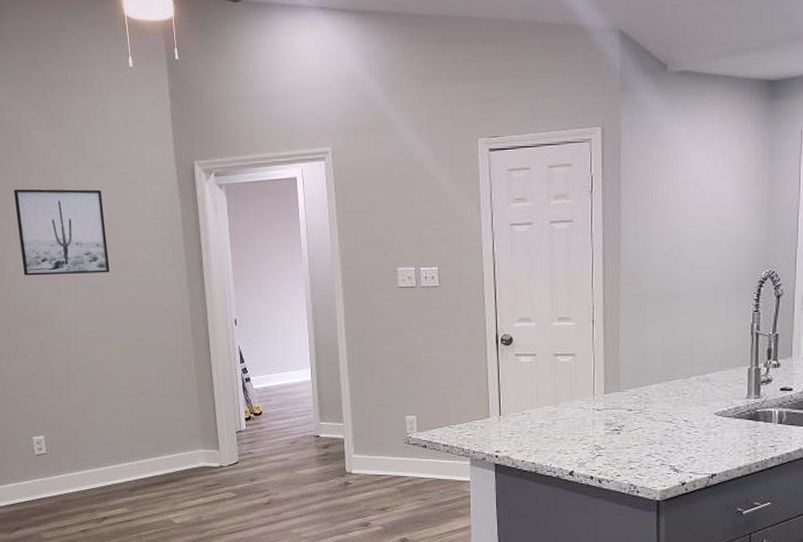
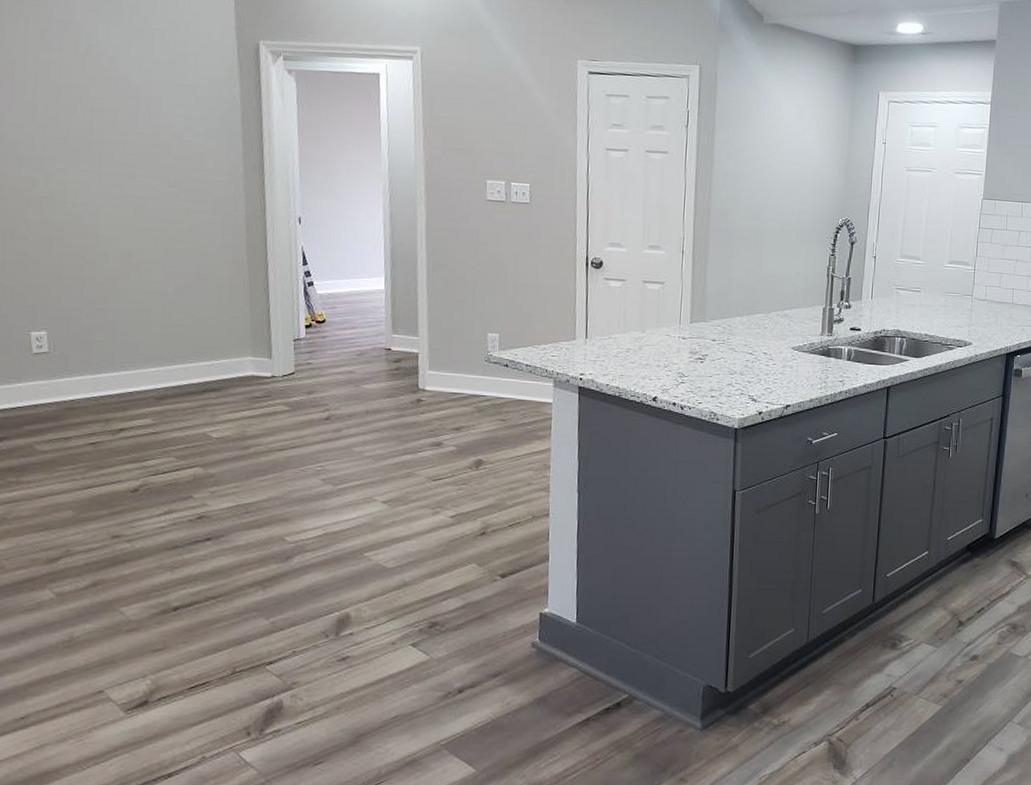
wall art: present [13,189,109,276] -> none [22,42,146,152]

